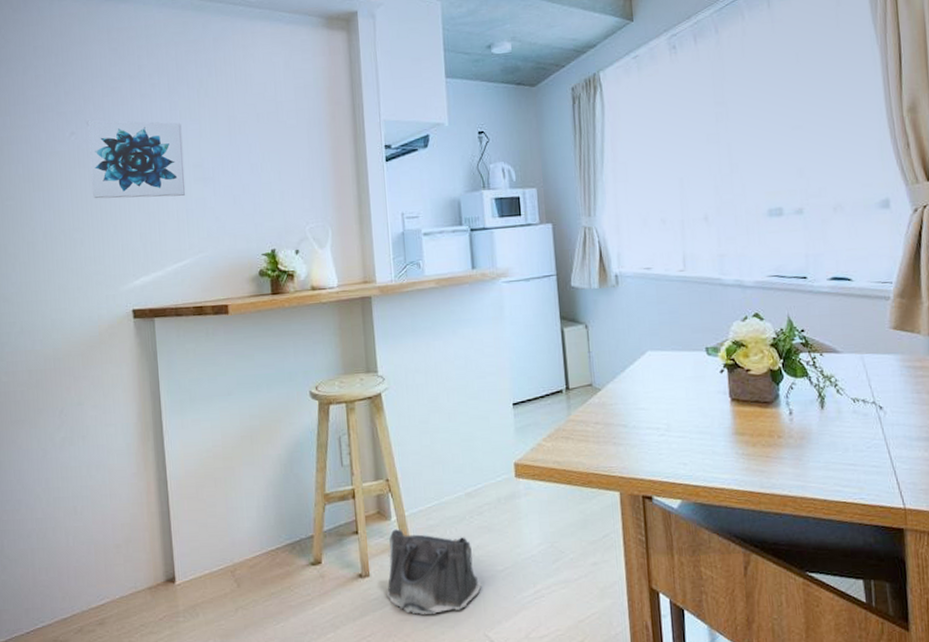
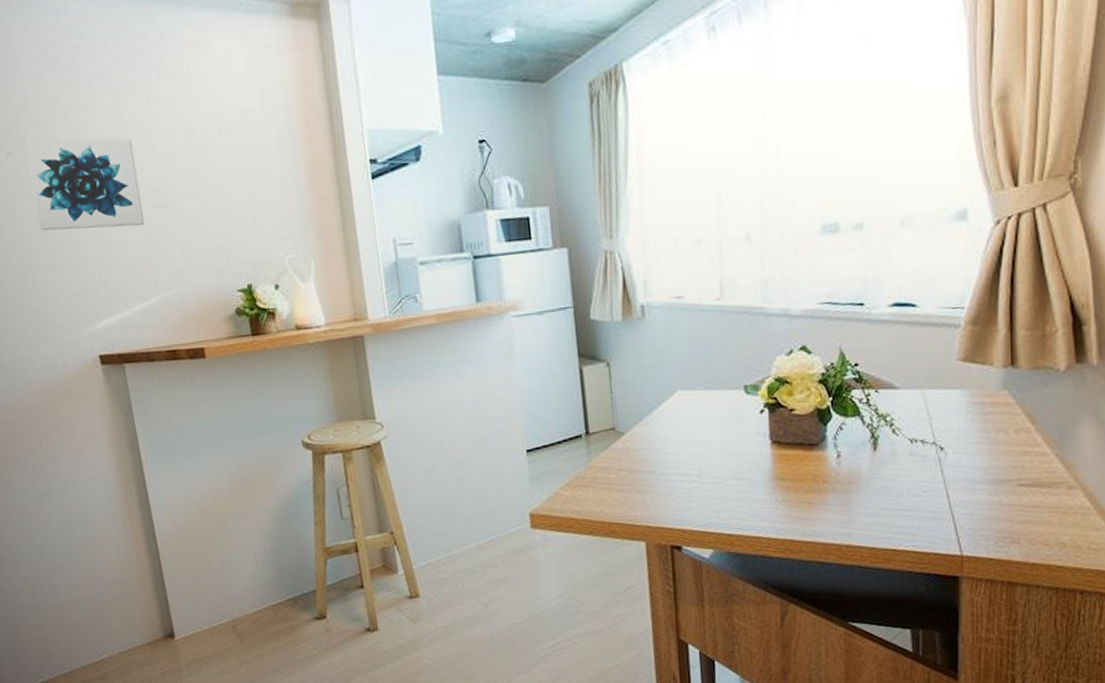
saddlebag: present [386,529,482,615] -> none [397,582,498,668]

